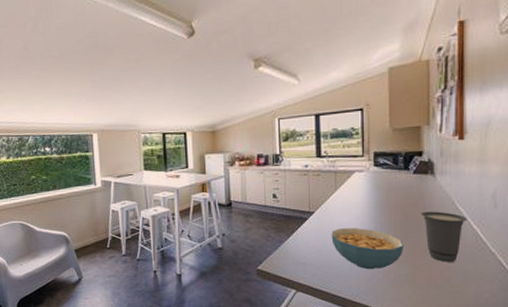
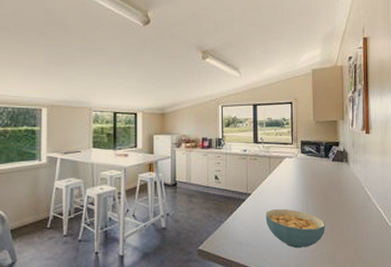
cup: present [421,211,467,262] -> none [338,195,374,241]

